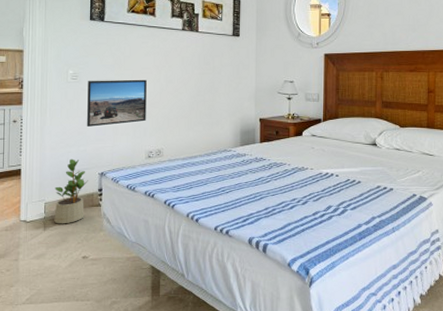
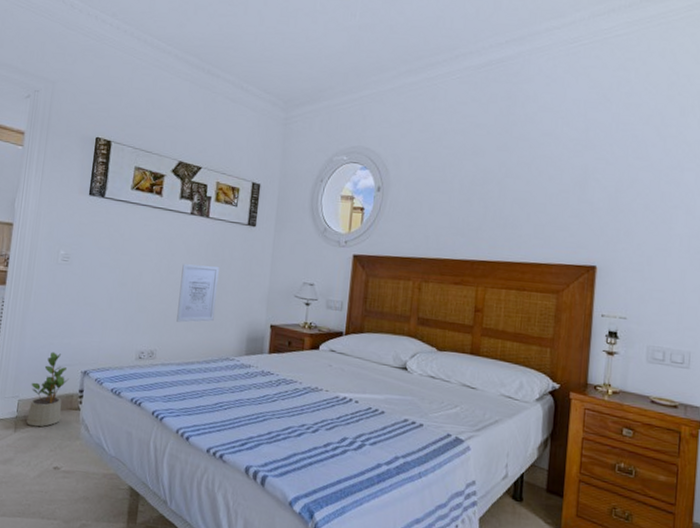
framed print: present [87,79,147,127] -> none [74,263,146,317]
wall art: none [178,73,211,123] -> present [176,264,219,323]

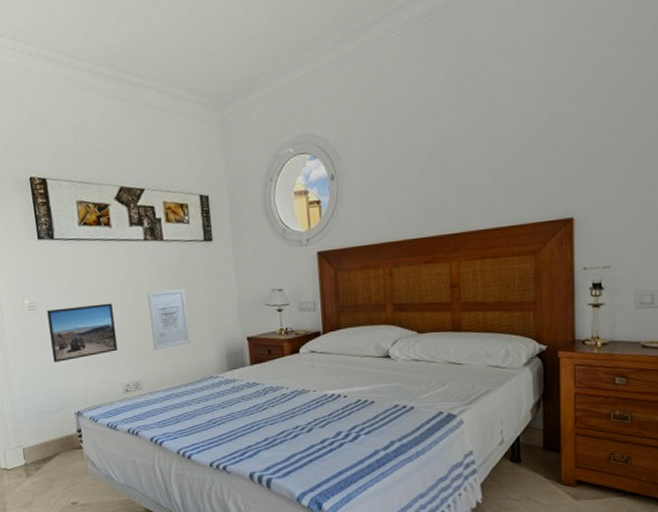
potted plant: present [26,351,69,427] -> none [30,399,67,470]
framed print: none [74,263,146,317] -> present [47,303,118,362]

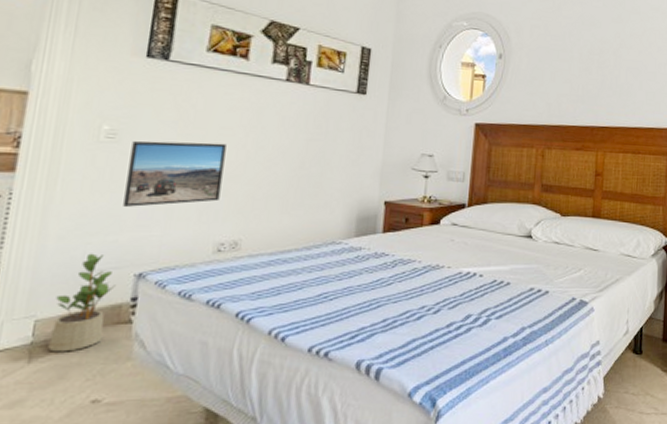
potted plant: none [30,399,67,470] -> present [48,253,116,352]
wall art: present [147,288,190,350] -> none [268,137,323,205]

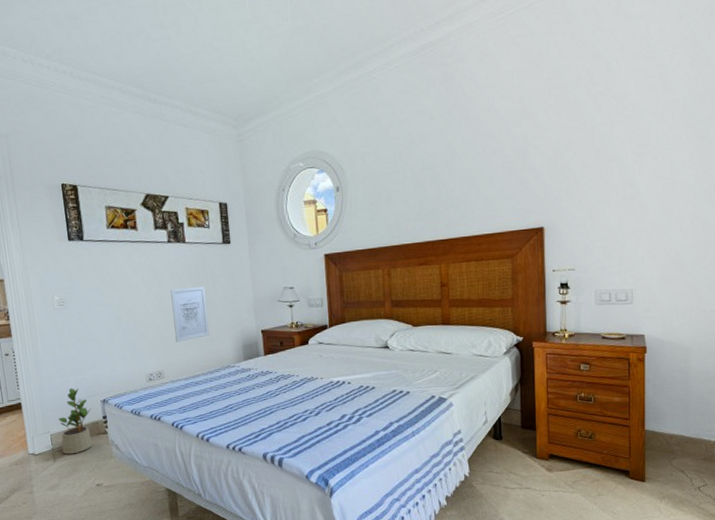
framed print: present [123,140,227,207] -> none [76,299,142,354]
wall art: none [268,137,323,205] -> present [170,286,209,342]

